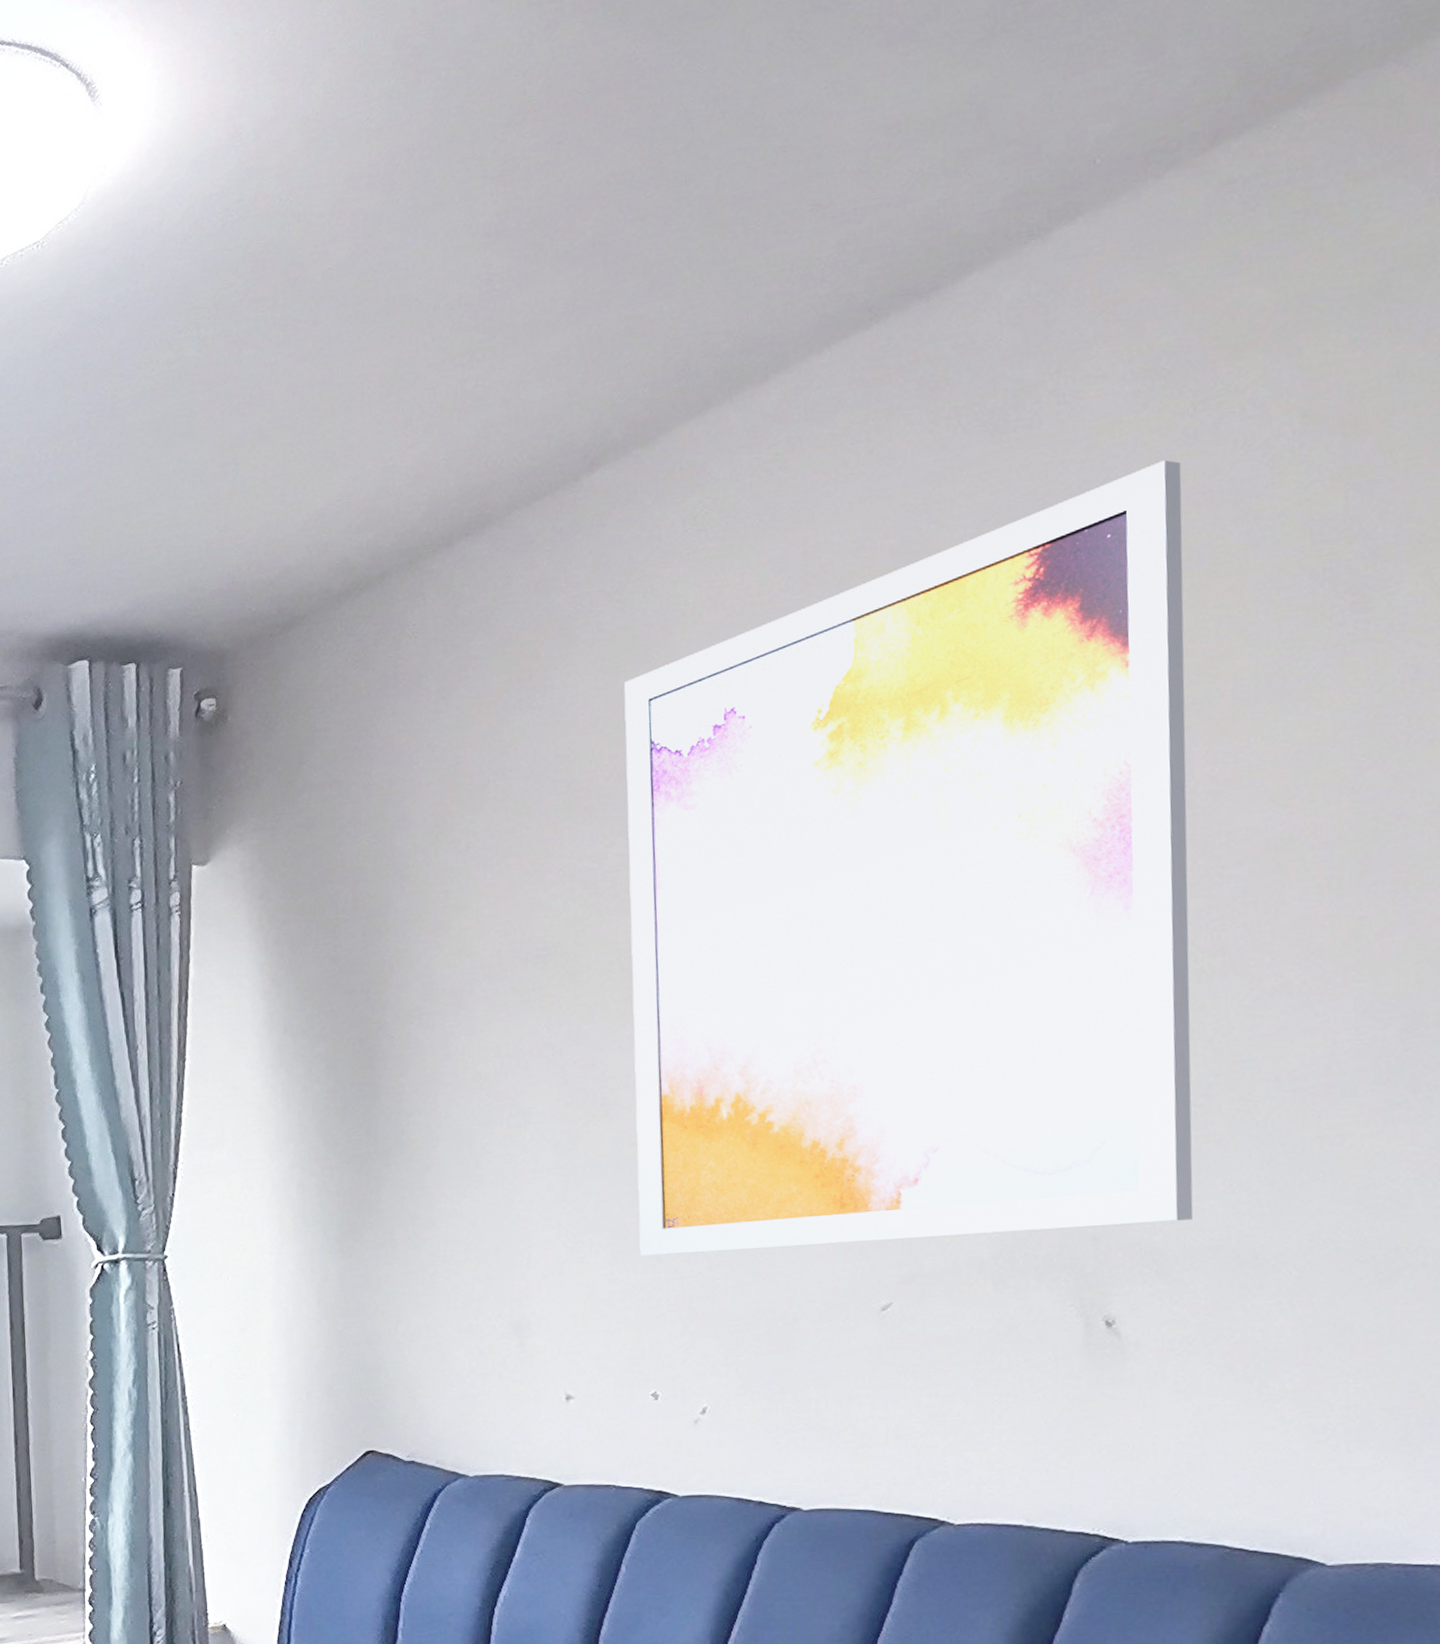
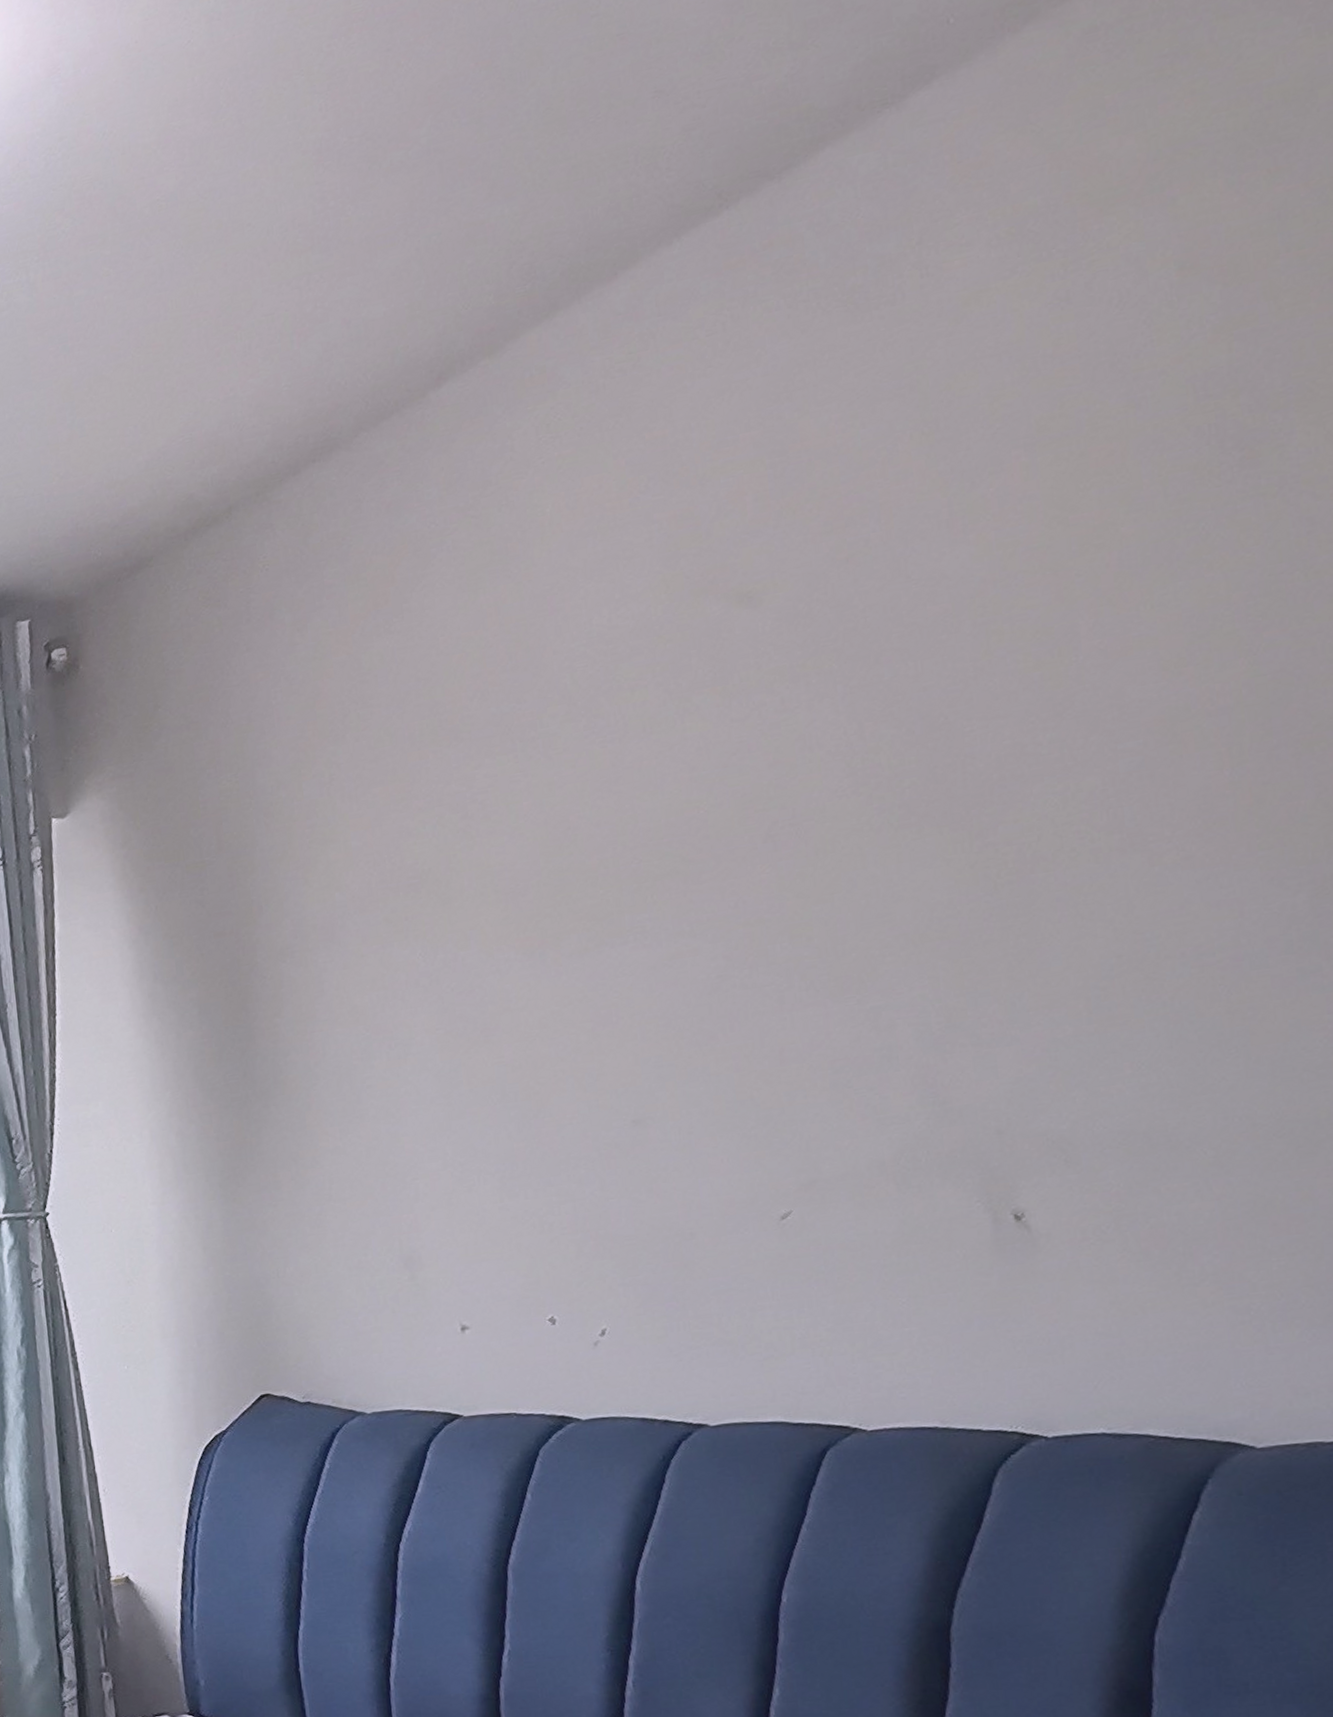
wall art: present [623,460,1194,1256] -> none [483,325,1101,1181]

